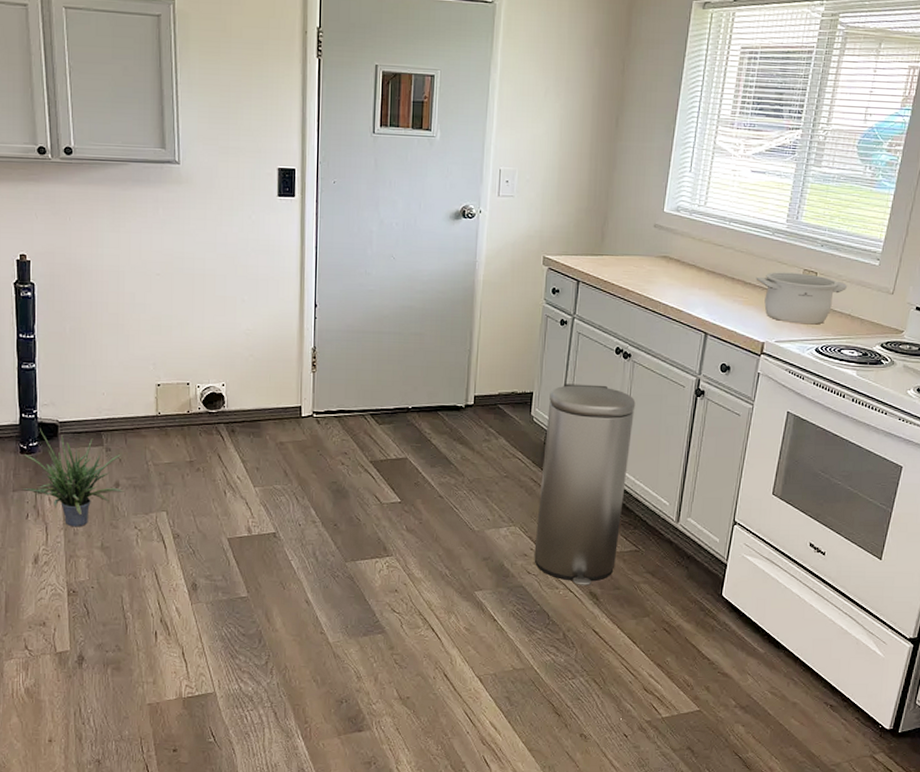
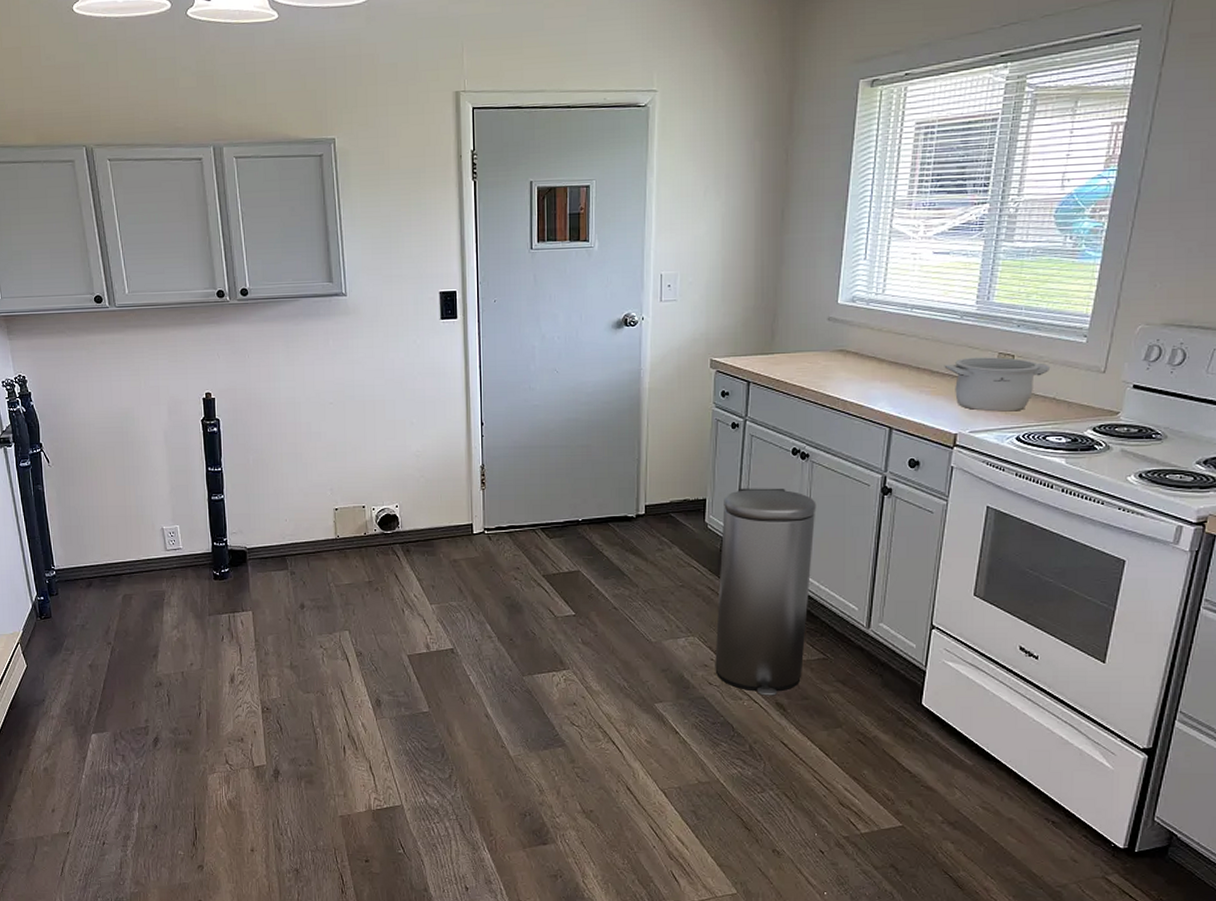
potted plant: present [22,429,124,527] -> none [217,556,309,648]

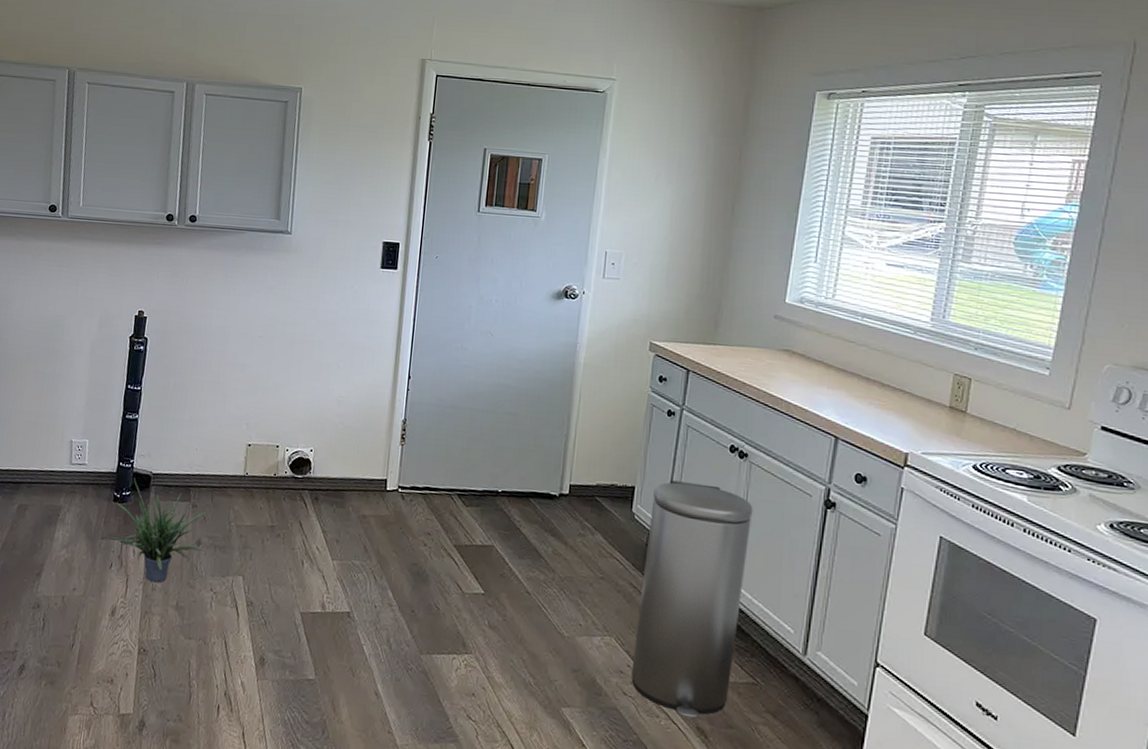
potted plant: none [217,556,309,648] -> present [110,479,206,583]
cooking pot: present [944,357,1051,412] -> none [895,374,1011,438]

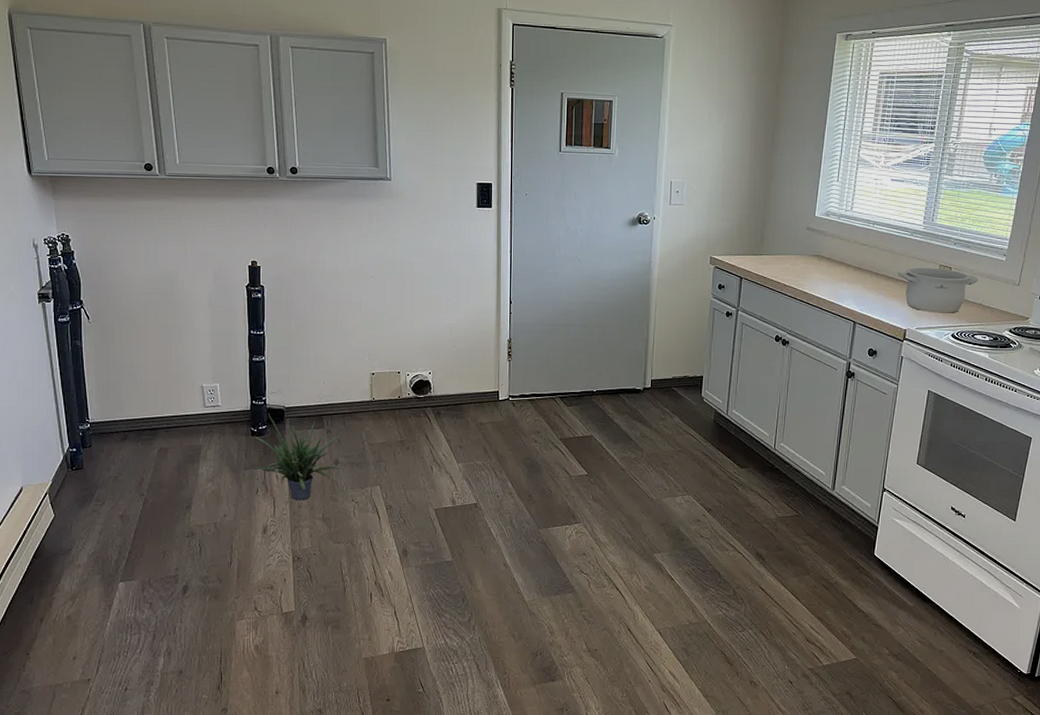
pedal bin: present [631,480,753,719] -> none [706,368,794,547]
cooking pot: none [895,374,1011,438] -> present [897,267,979,313]

